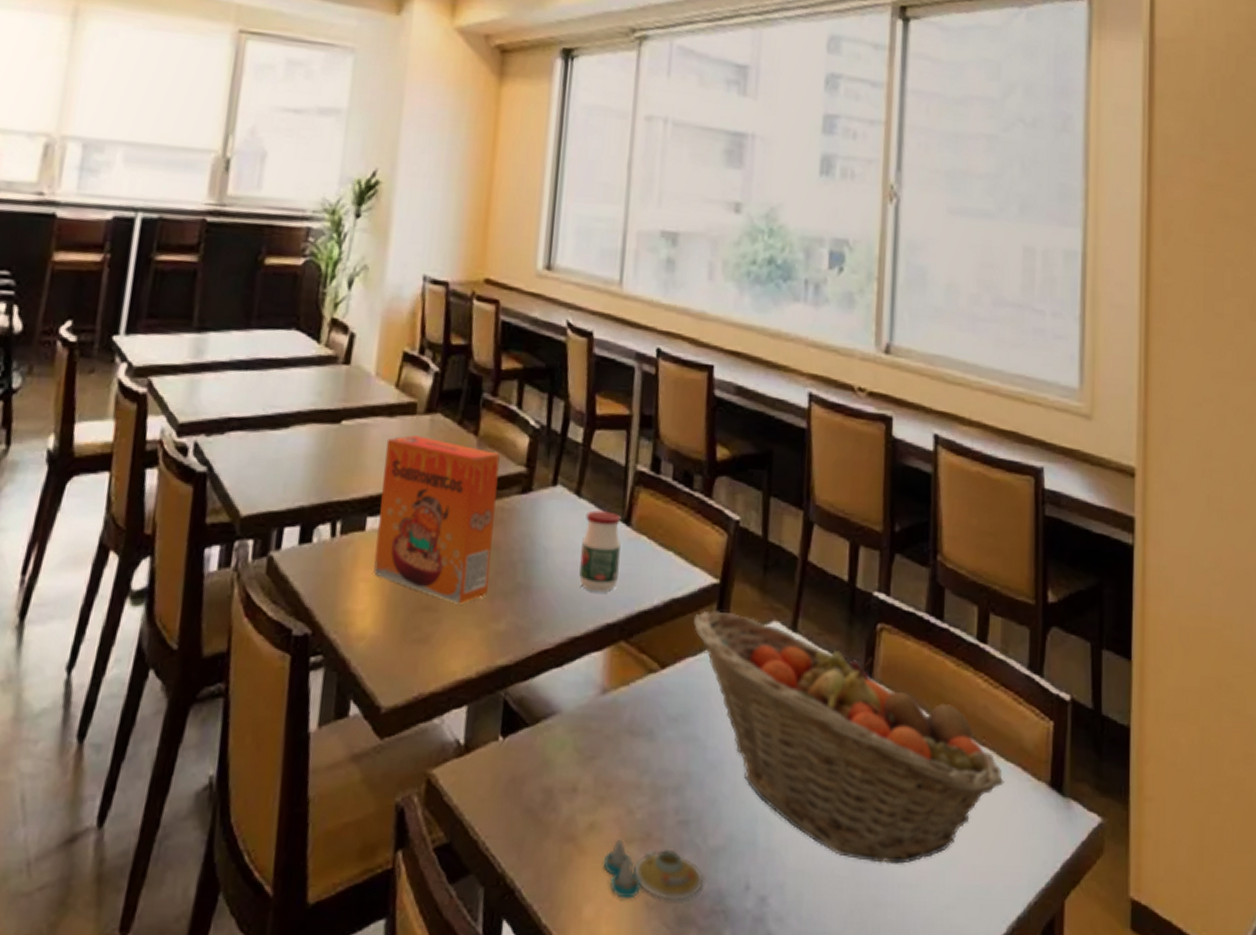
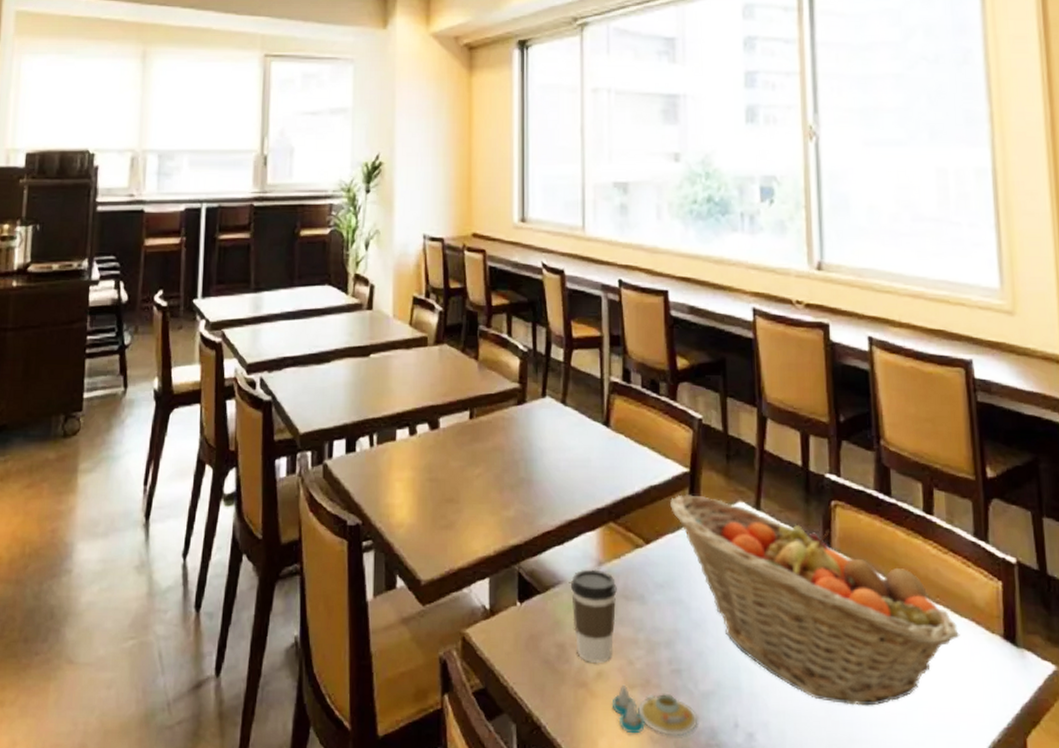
cereal box: present [373,435,500,604] -> none [405,363,498,496]
coffee cup: none [565,697,622,813] -> present [571,569,617,664]
jar: present [579,510,621,593] -> none [571,416,603,483]

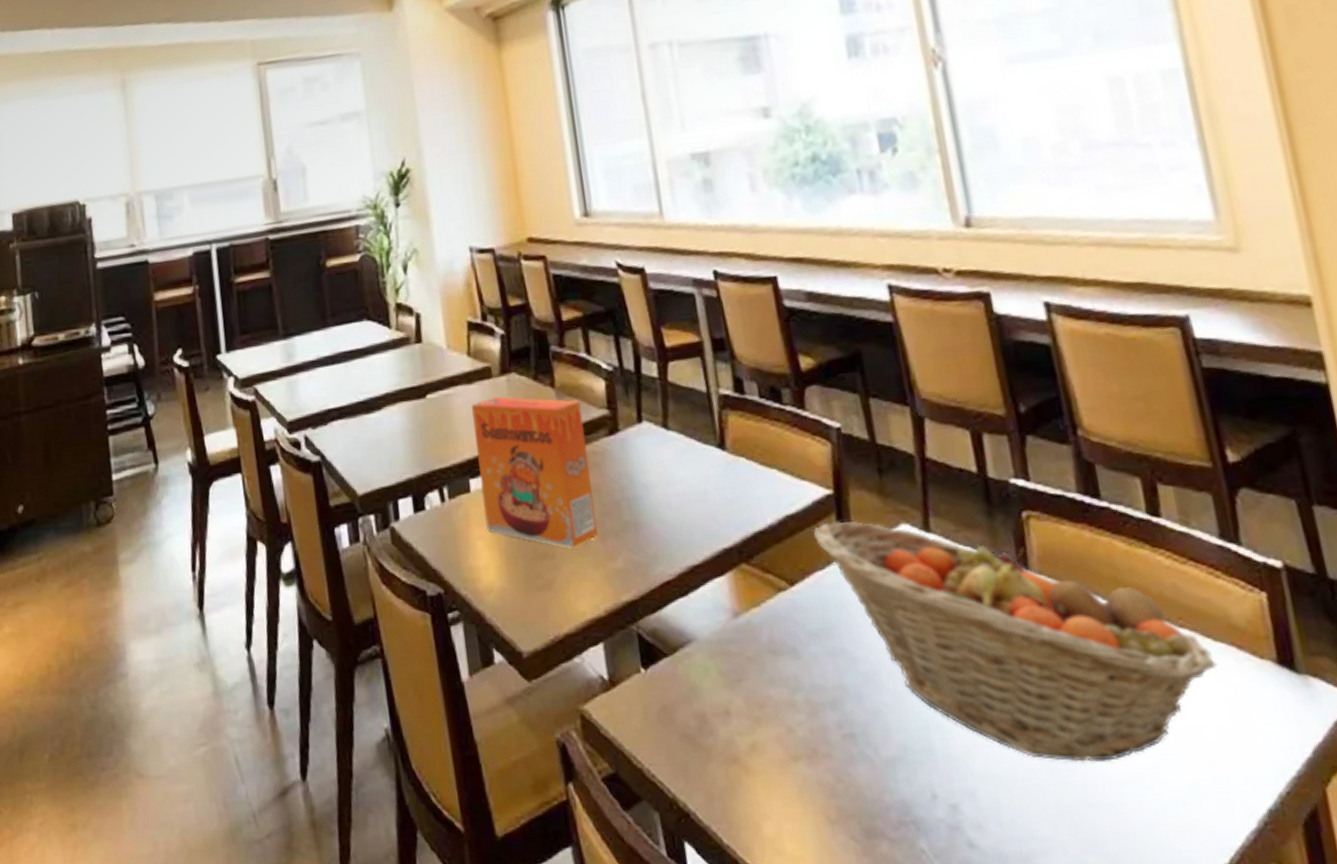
cereal box: none [405,363,498,496] -> present [471,396,599,549]
coffee cup: present [571,569,617,664] -> none [704,621,766,735]
salt and pepper shaker set: present [613,684,698,735] -> none [773,756,884,815]

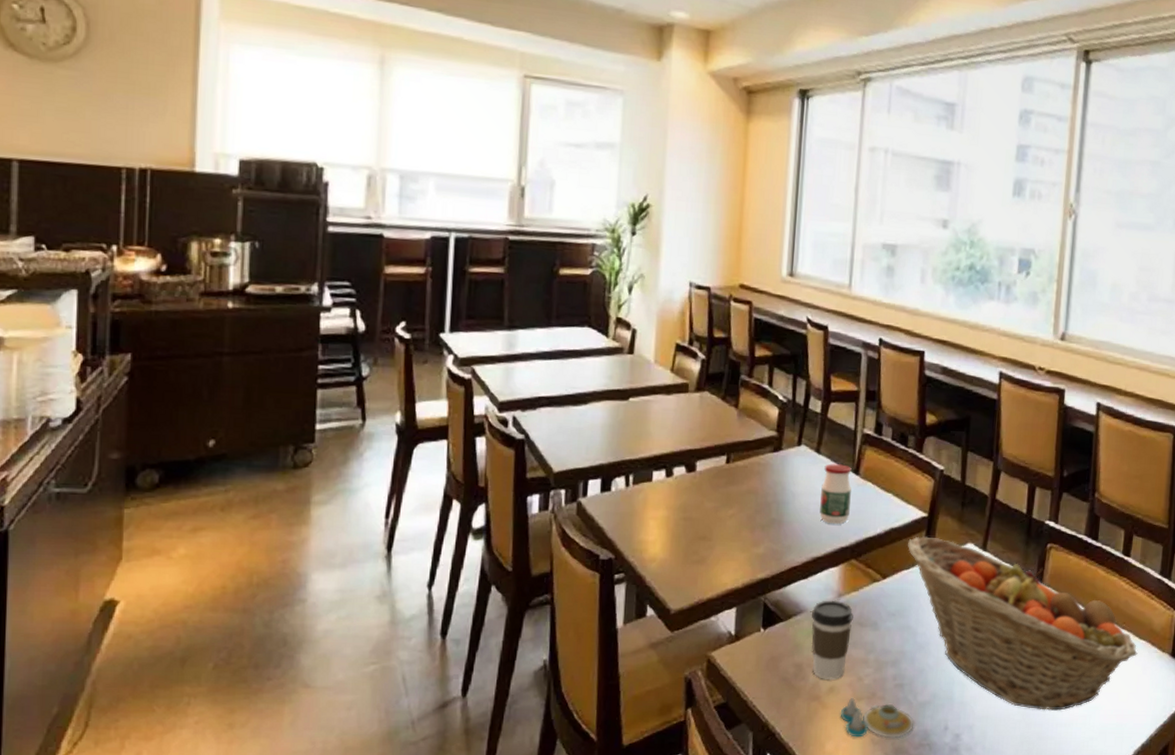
cereal box: present [471,396,599,549] -> none [660,409,756,535]
jar: none [678,439,725,520] -> present [819,464,852,525]
coffee cup: none [704,621,766,735] -> present [811,600,853,681]
salt and pepper shaker set: none [773,756,884,815] -> present [841,697,914,738]

